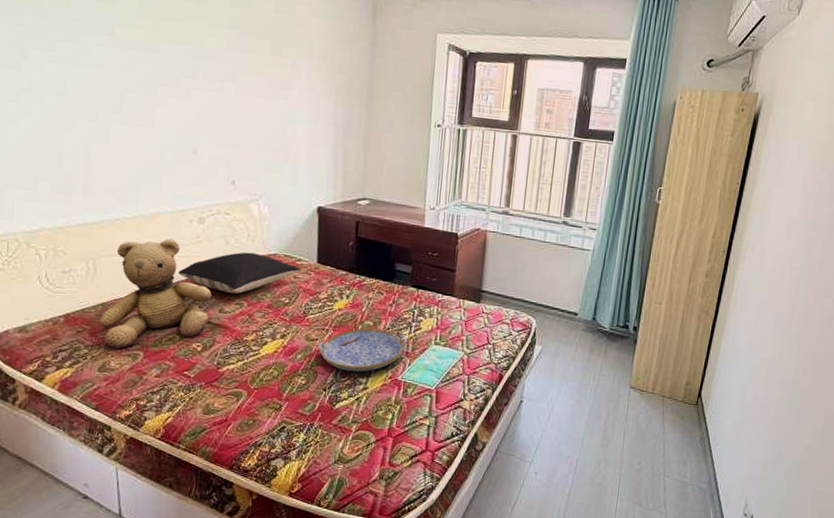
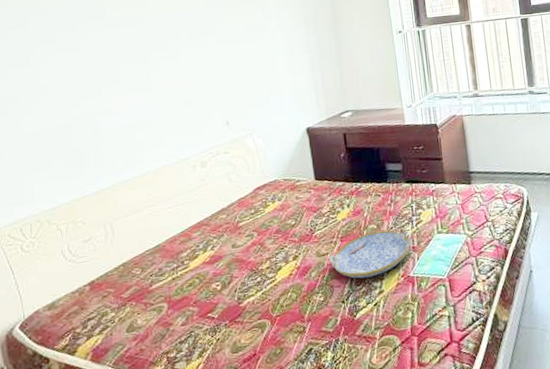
teddy bear: present [100,238,212,350] -> none [123,187,224,307]
pillow: present [178,252,301,294] -> none [189,183,302,227]

